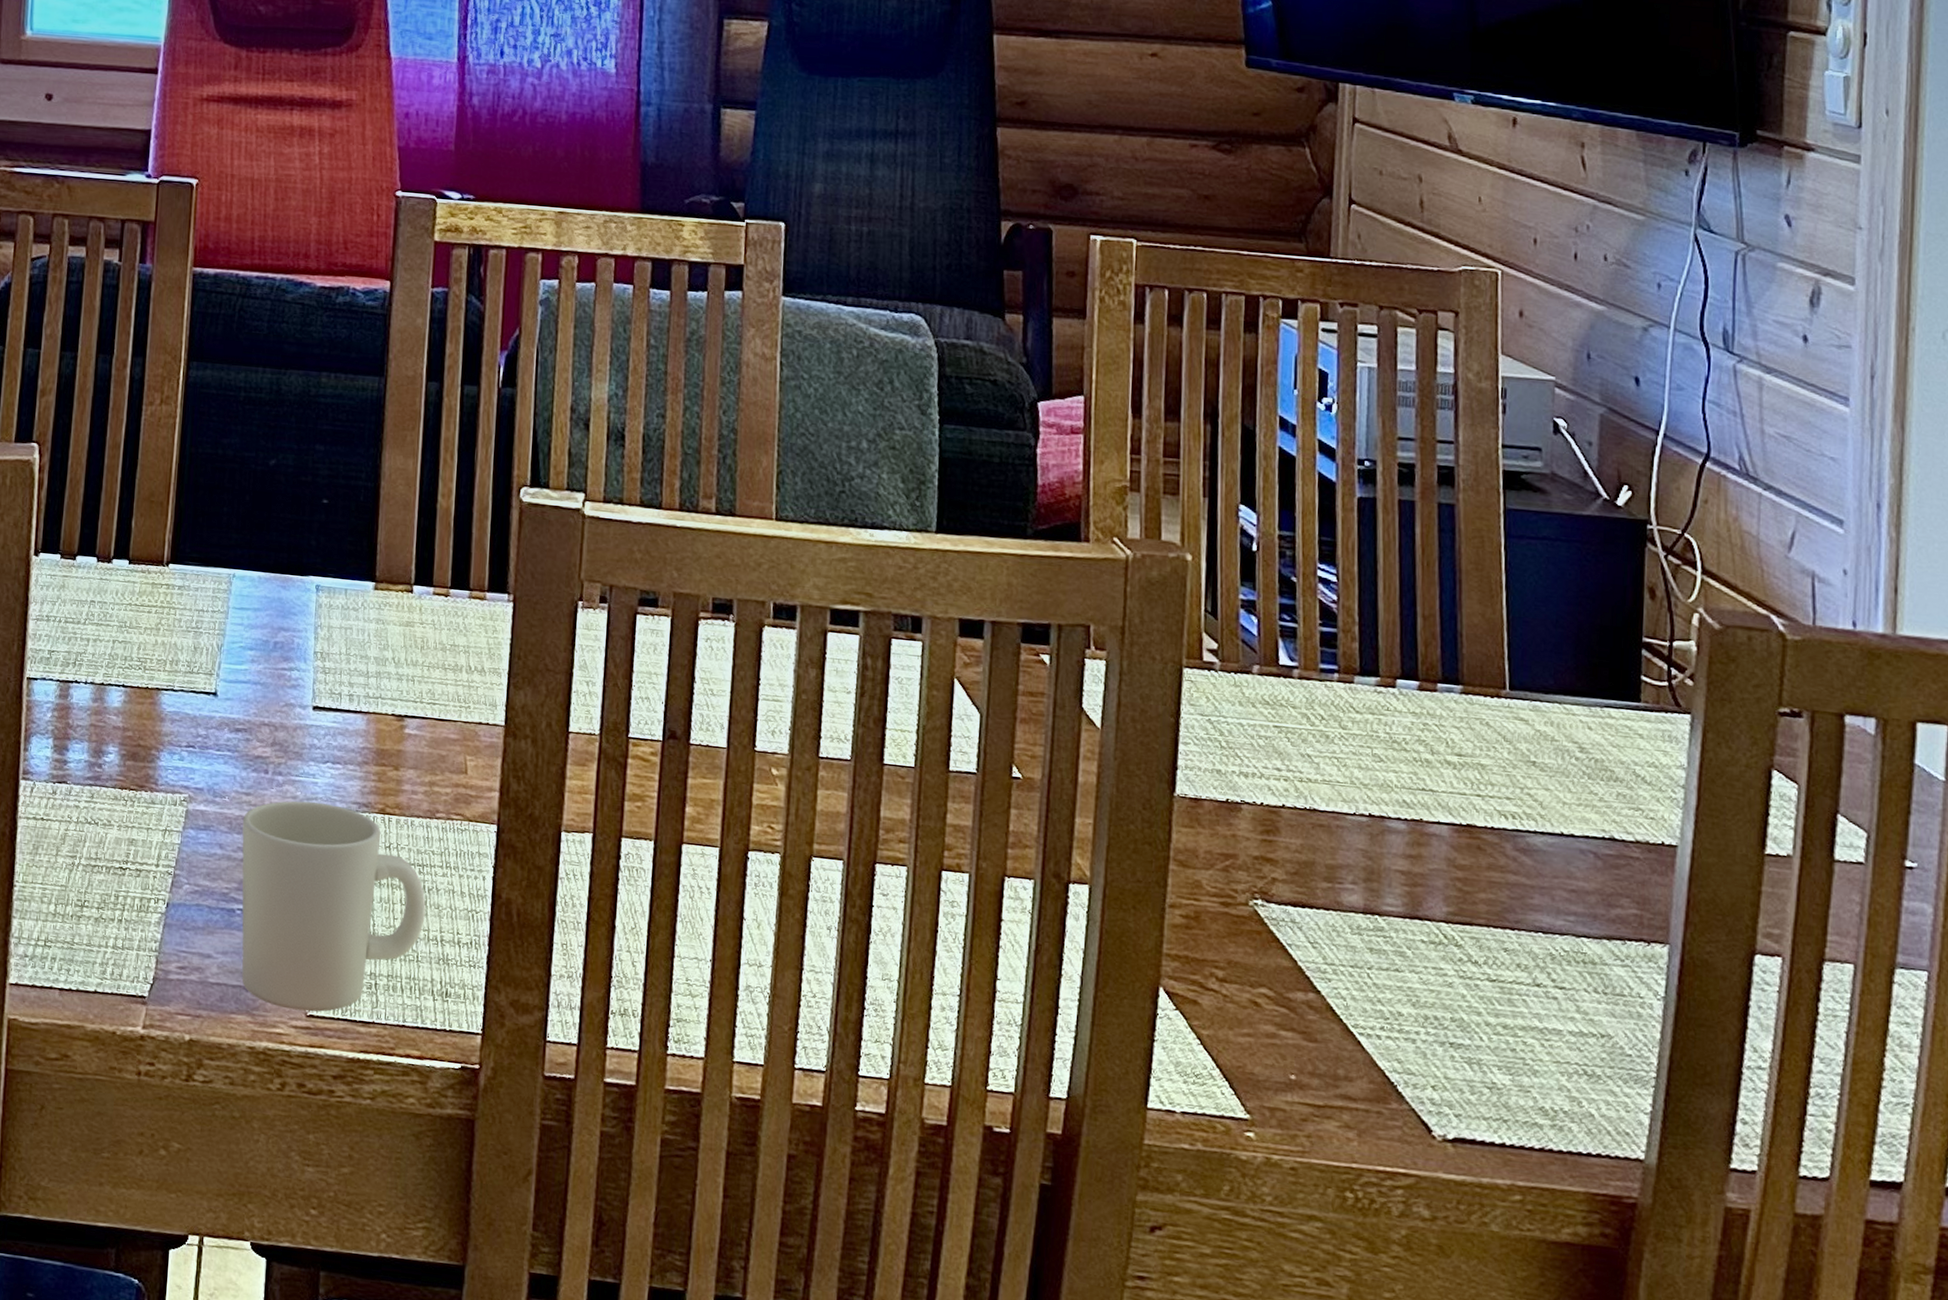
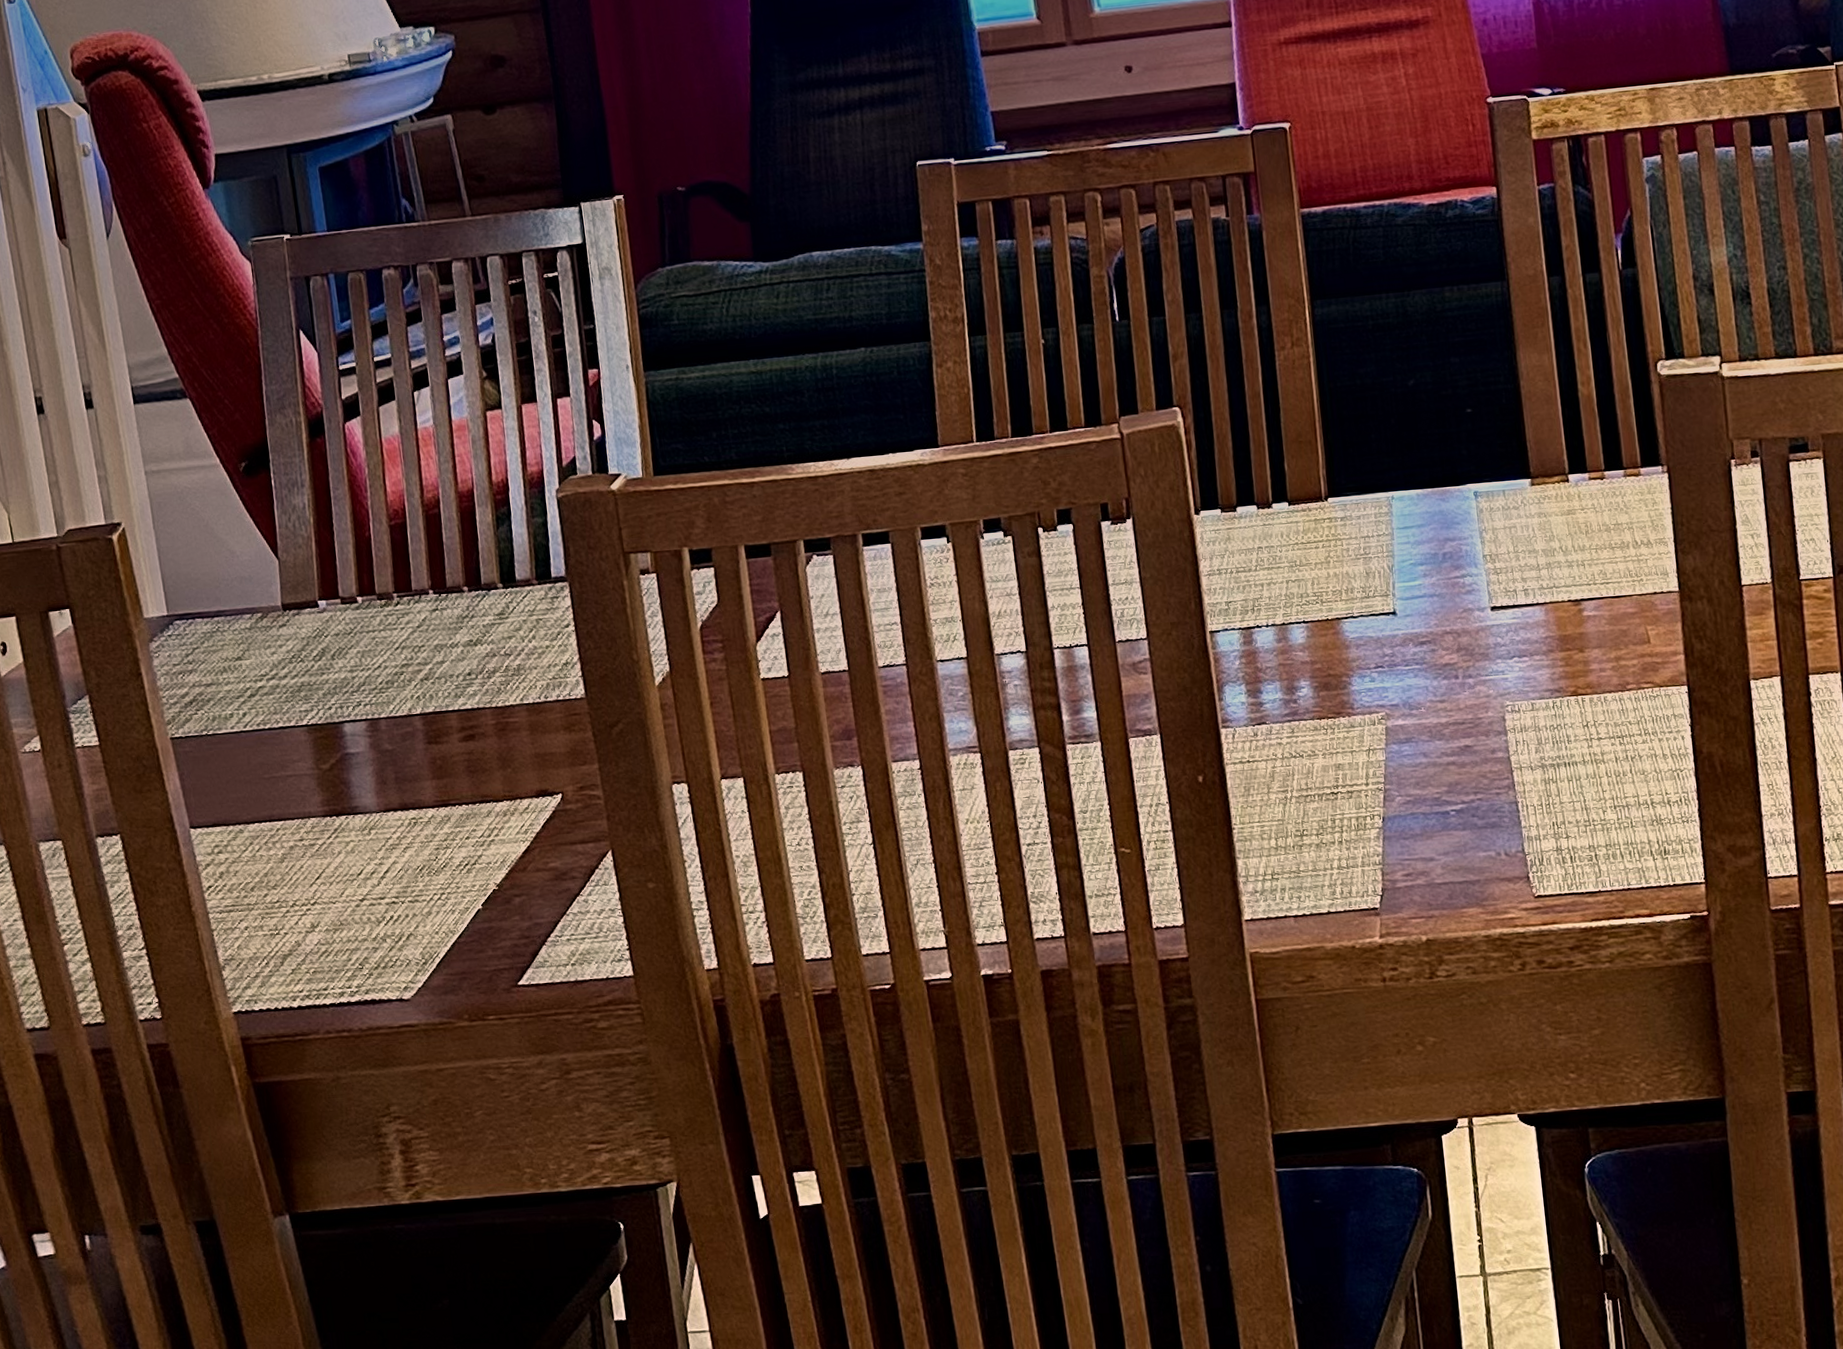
mug: present [241,801,426,1012] -> none [1442,696,1633,894]

